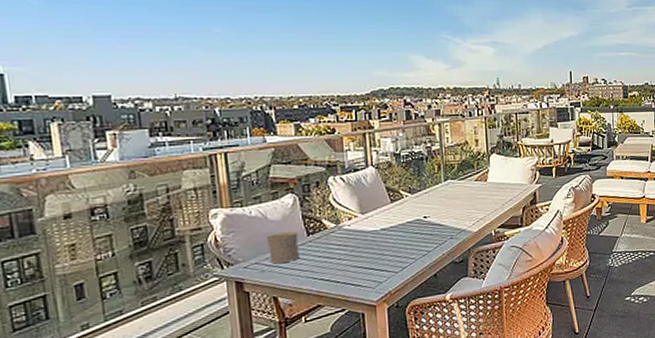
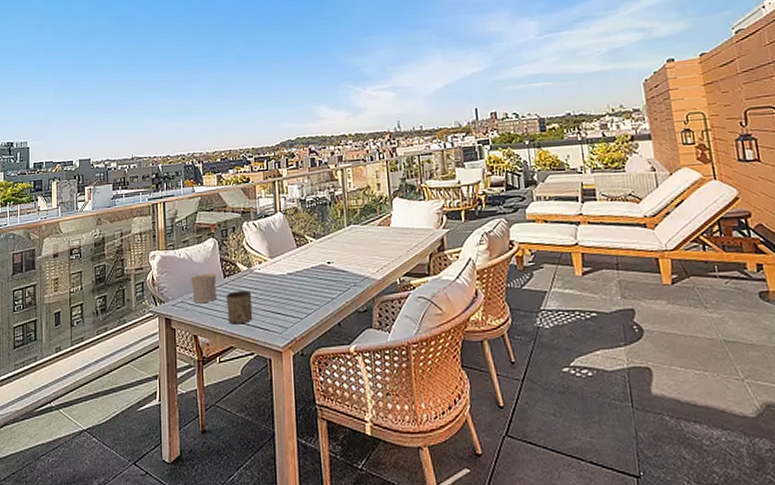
cup: none [310,247,343,283] -> present [225,290,253,325]

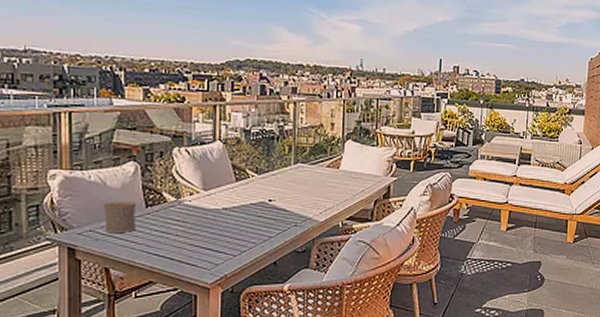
cup: present [225,290,253,325] -> none [146,222,179,259]

